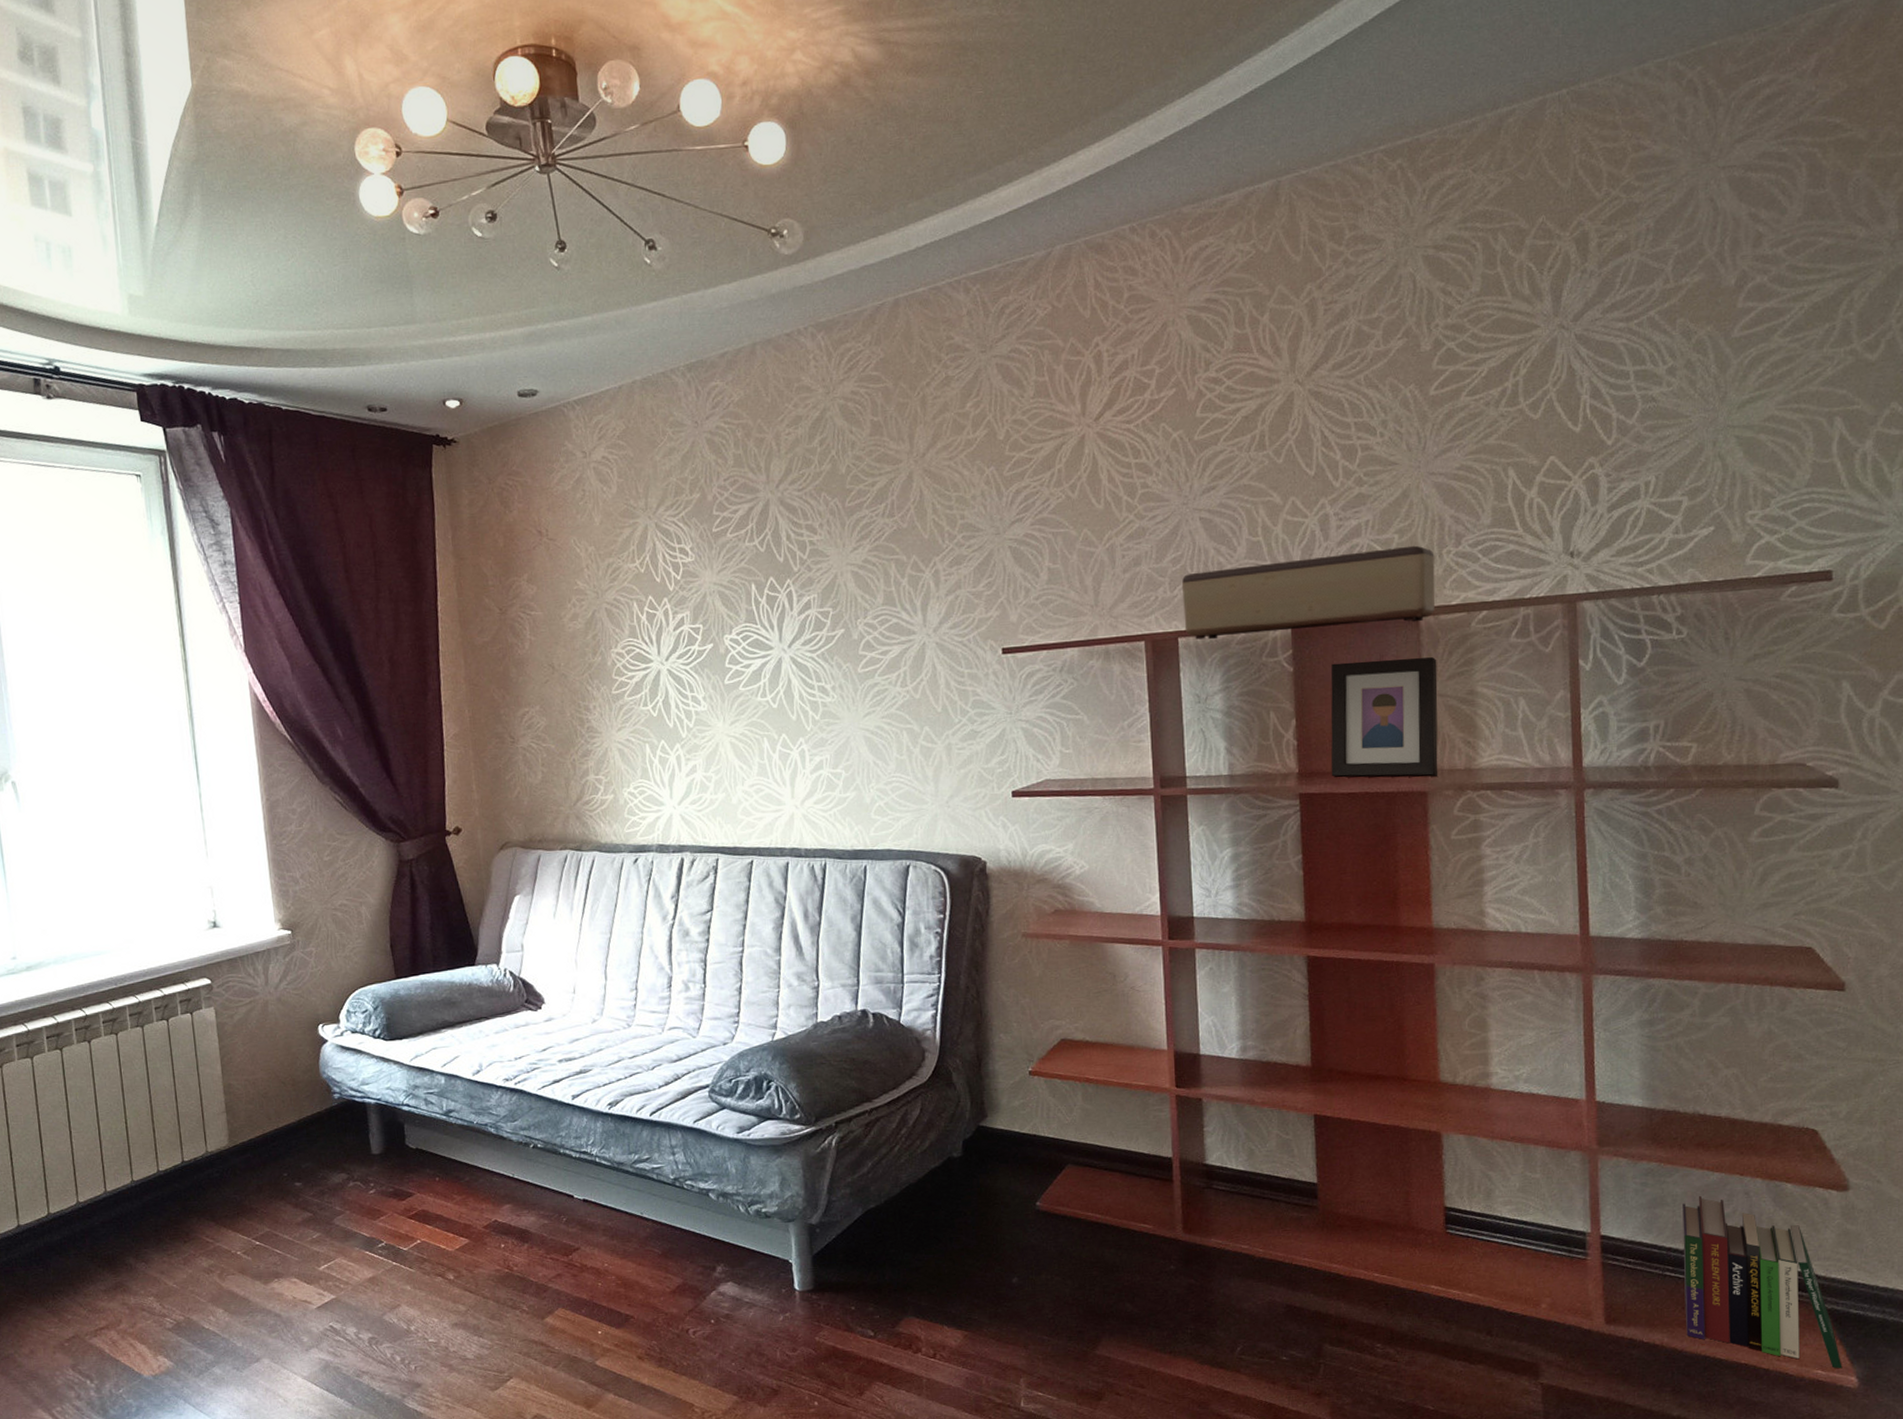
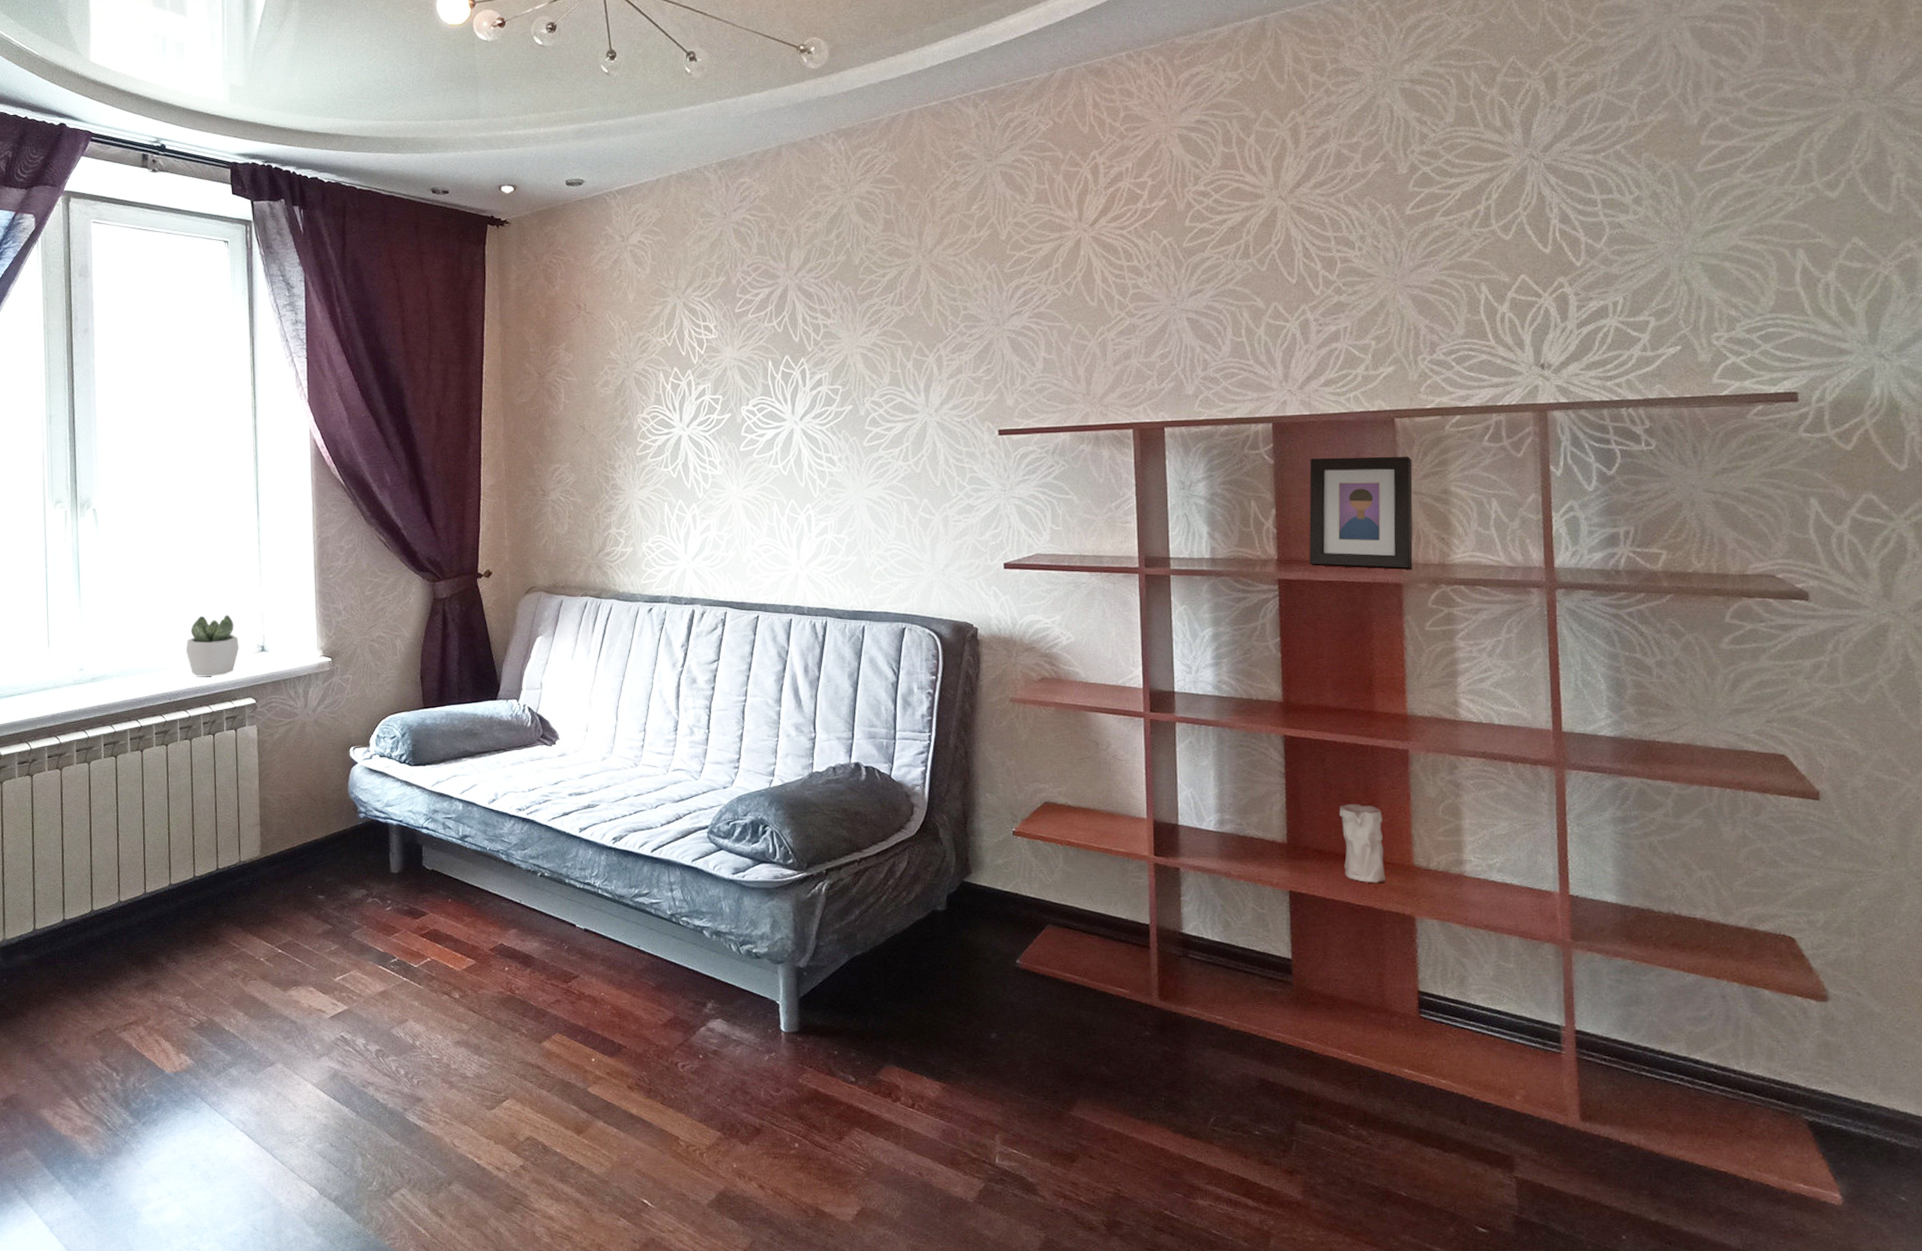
succulent plant: none [128,890,189,959] -> present [185,615,239,677]
decorative box: present [1181,545,1436,640] -> none [1168,351,1411,431]
candle: none [1364,1021,1412,1102] -> present [1339,803,1386,884]
books: present [1683,1196,1842,1369] -> none [1658,997,1826,1184]

